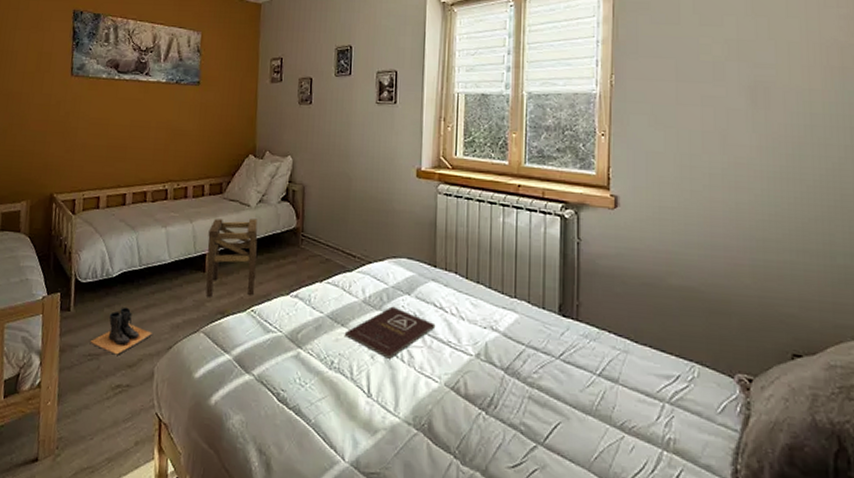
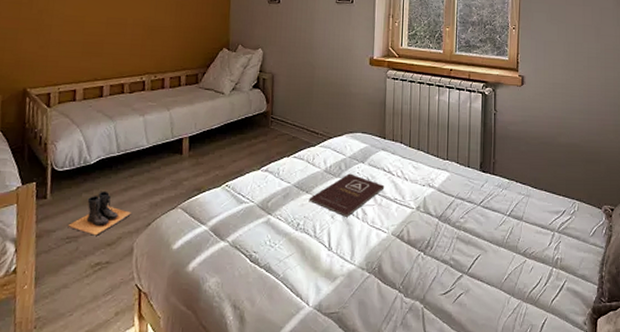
stool: present [205,218,258,297] -> none [183,105,231,176]

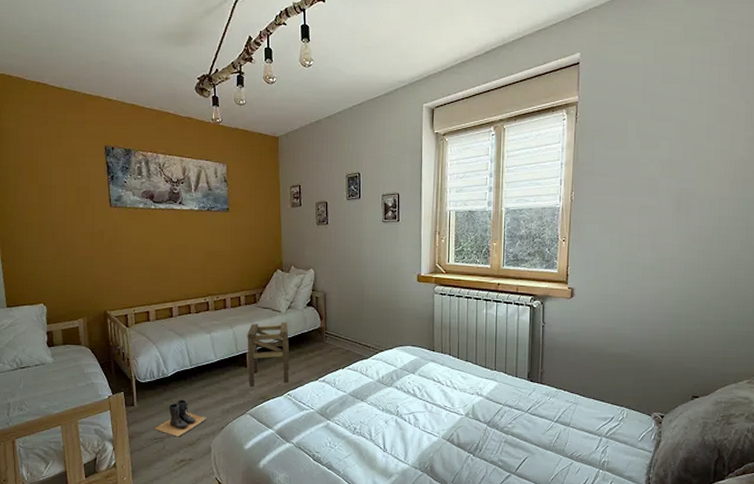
stool: none [183,105,231,176] -> present [247,322,290,386]
book: present [309,173,385,217] -> none [364,383,435,422]

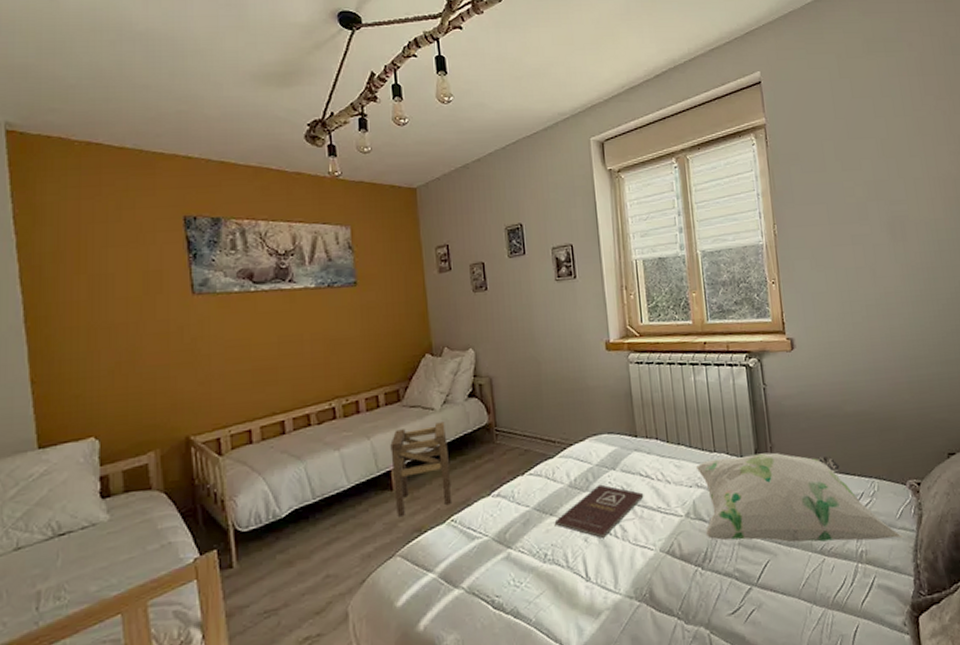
boots: present [154,399,208,437] -> none [263,548,341,605]
book: none [364,383,435,422] -> present [554,484,644,538]
decorative pillow: none [478,376,641,456] -> present [695,452,904,543]

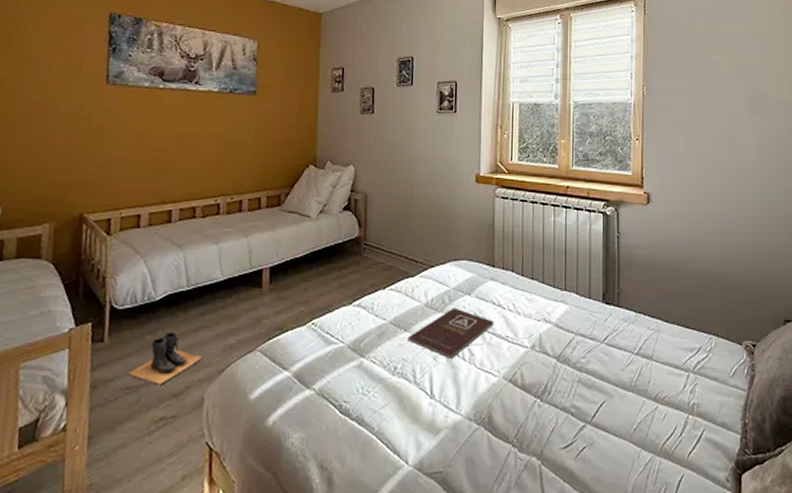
boots: none [263,548,341,605] -> present [127,332,203,385]
stool: present [390,422,452,517] -> none [262,230,319,313]
decorative pillow: present [695,452,904,543] -> none [546,297,735,396]

